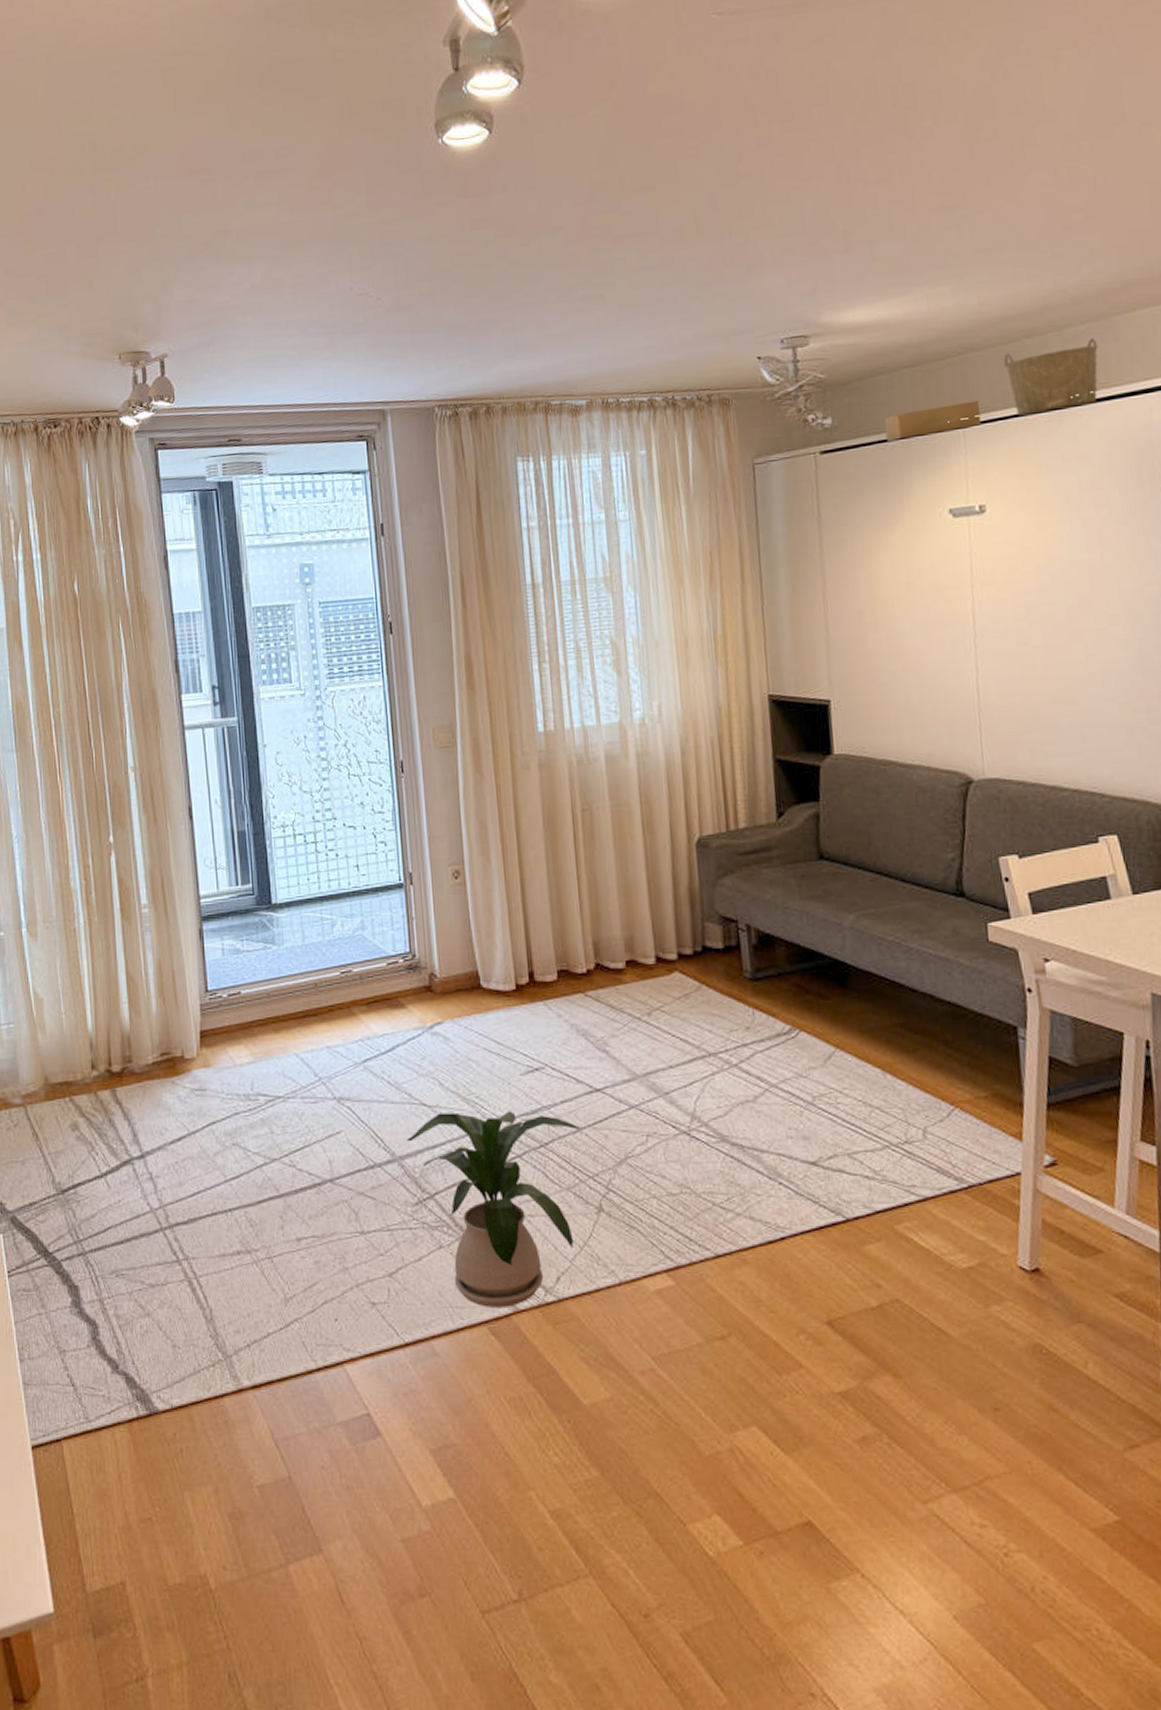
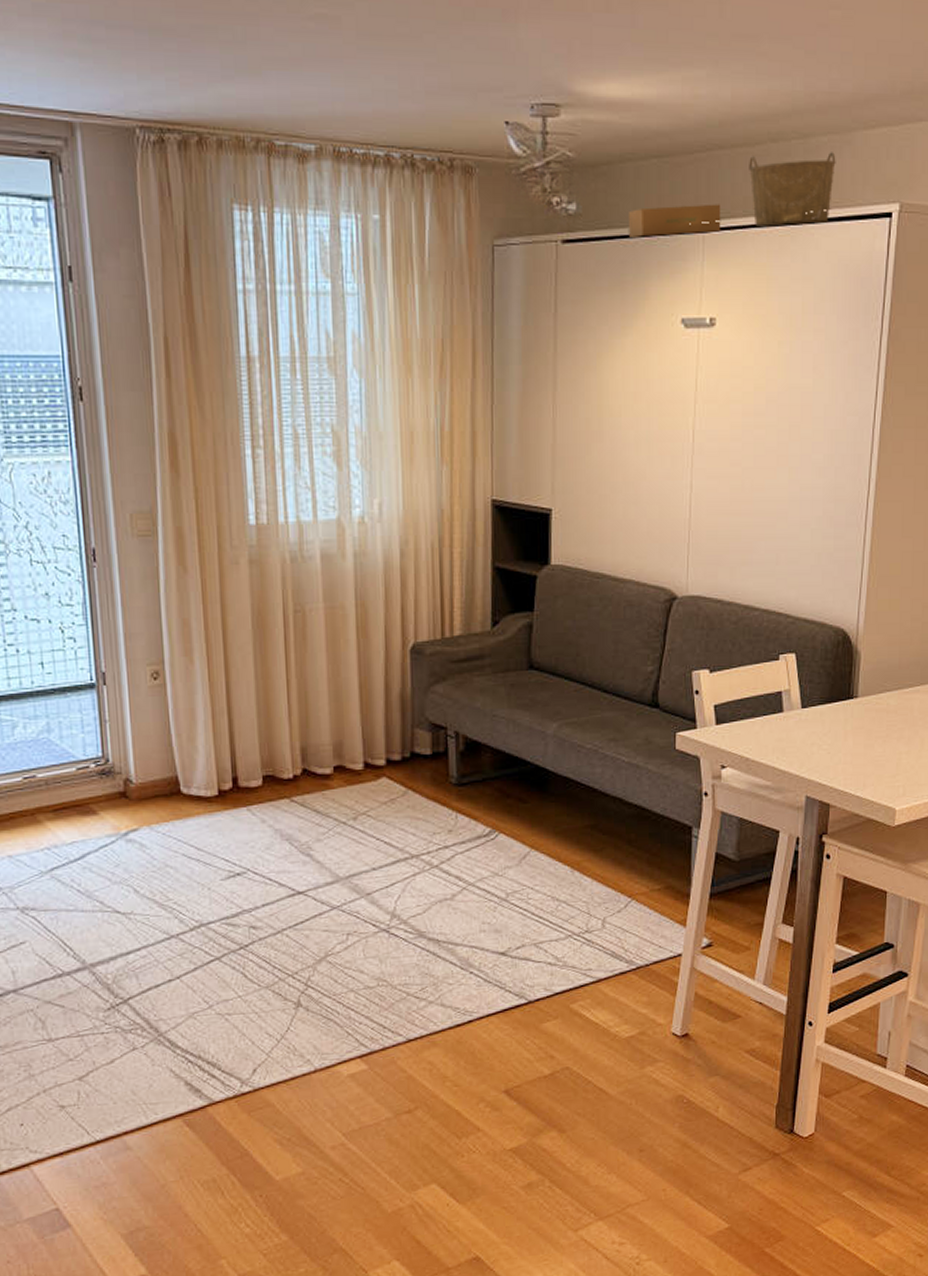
house plant: present [406,1111,582,1307] -> none [98,915,283,1102]

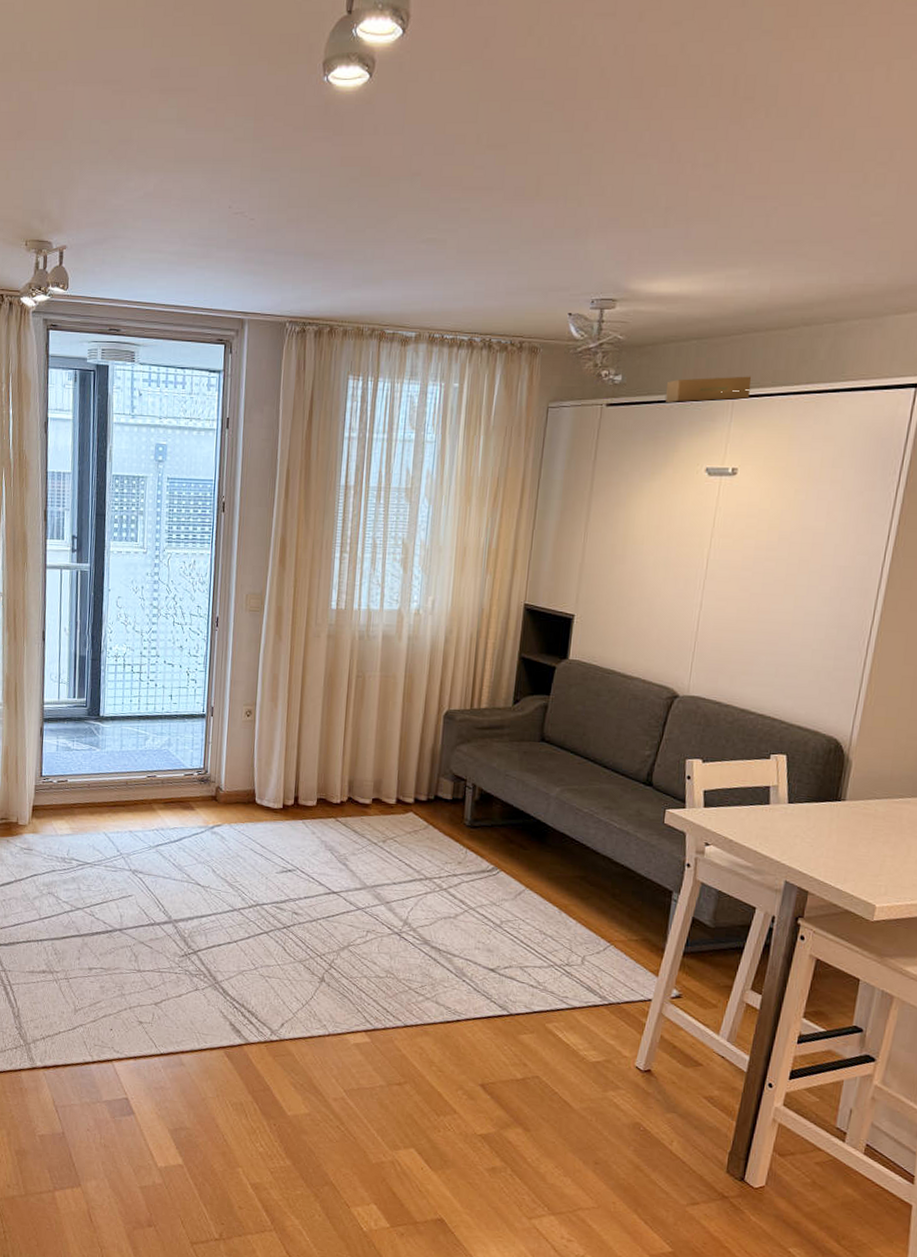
basket: present [749,152,836,228] -> none [781,333,866,396]

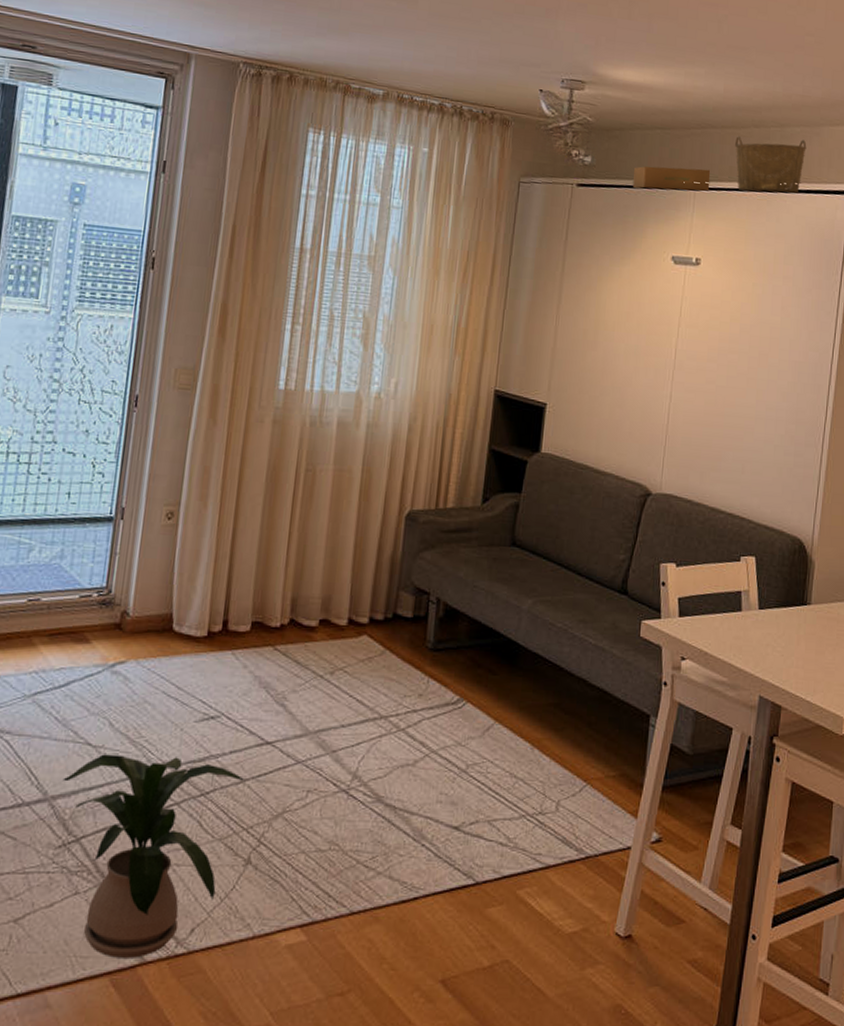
house plant: none [181,892,318,1040] -> present [62,754,246,958]
basket: none [781,333,866,396] -> present [735,136,807,194]

